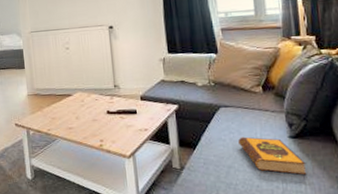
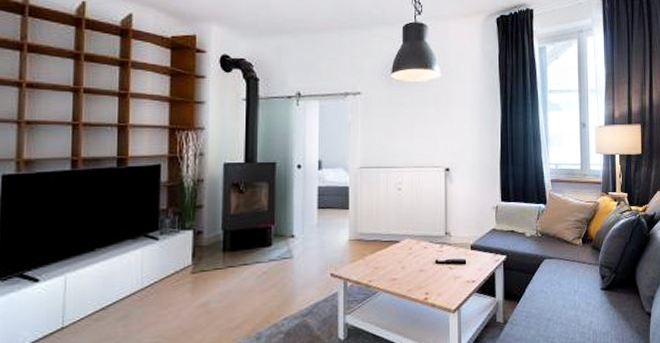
hardback book: present [238,136,307,175] -> none [558,288,614,326]

